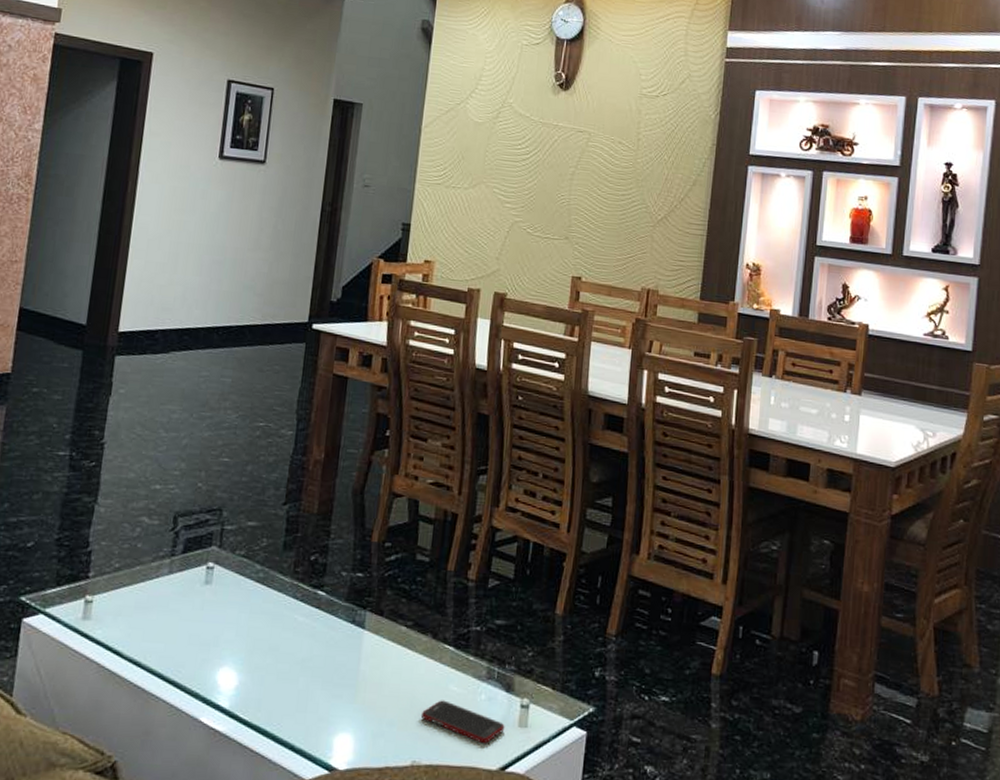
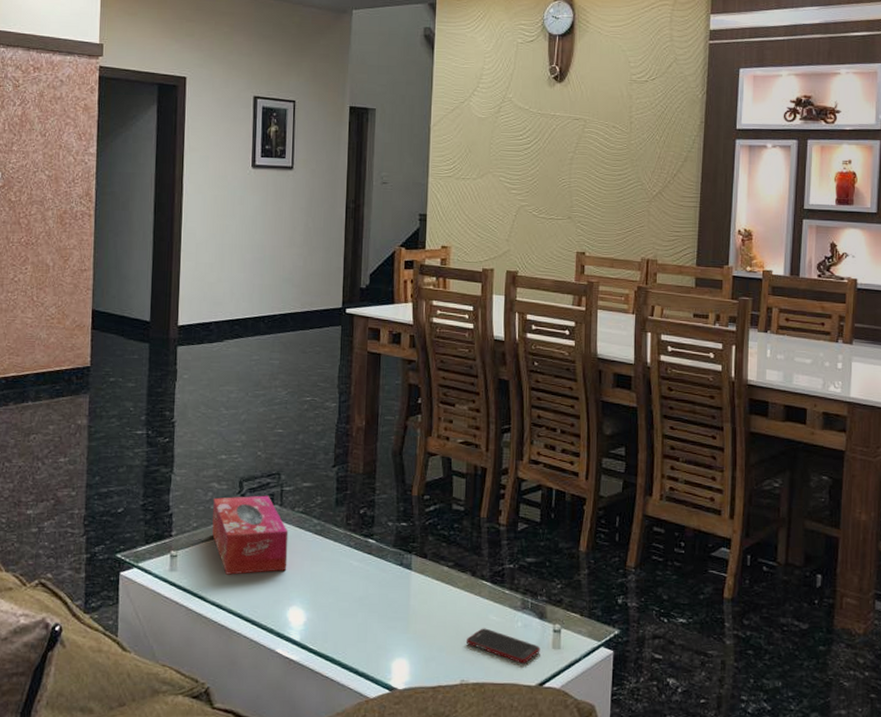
tissue box: none [136,534,226,627] -> present [212,495,289,575]

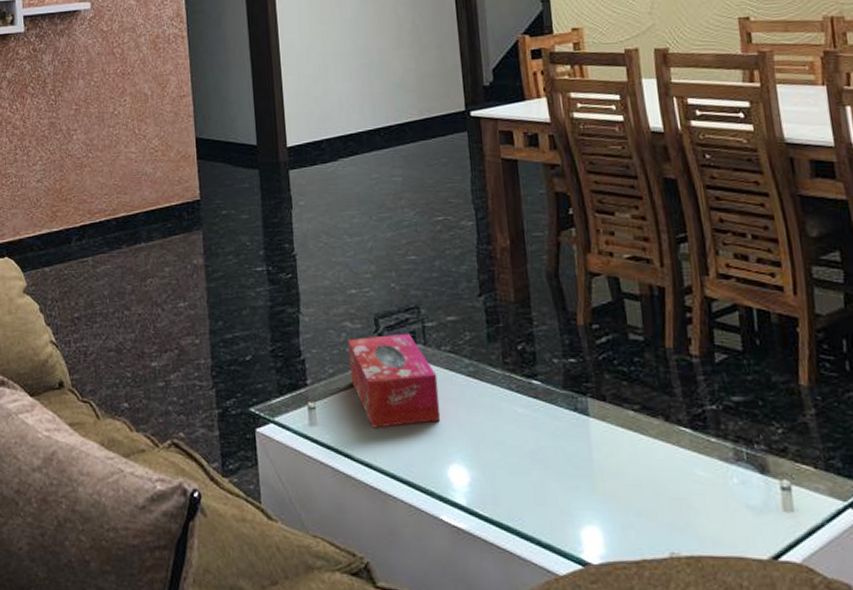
cell phone: present [466,628,540,664] -> none [669,486,768,532]

